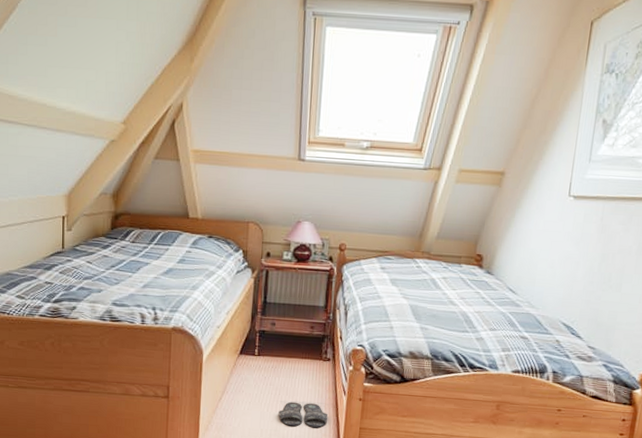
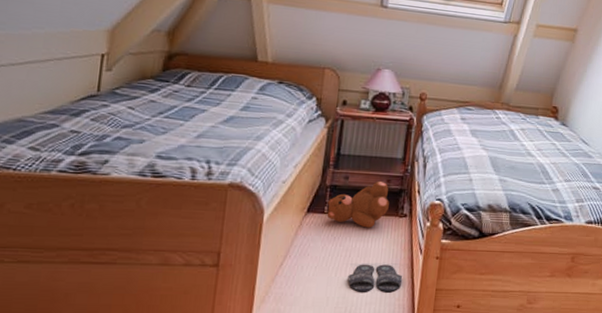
teddy bear: none [257,327,313,370] -> present [326,180,389,228]

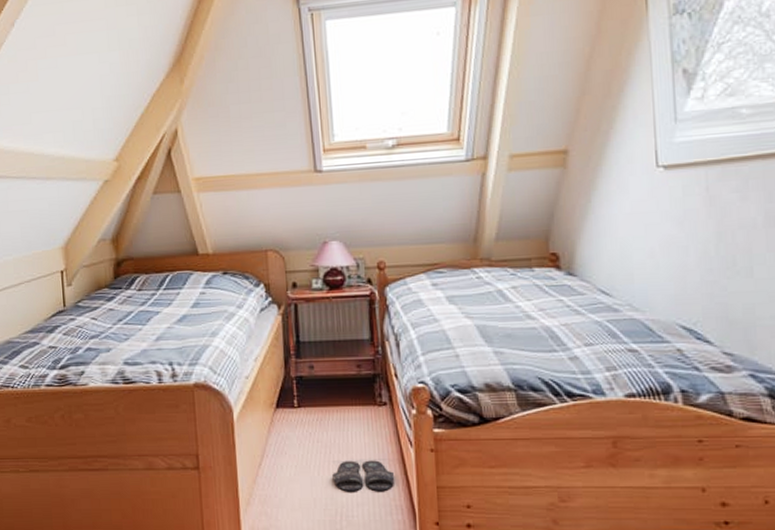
teddy bear: present [326,180,389,228] -> none [296,366,364,421]

